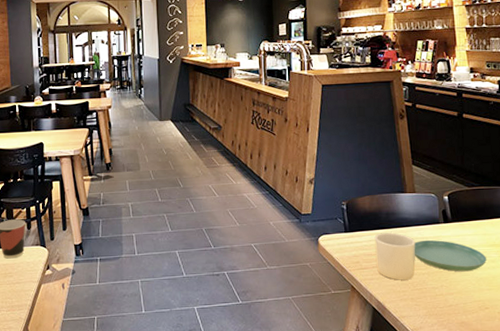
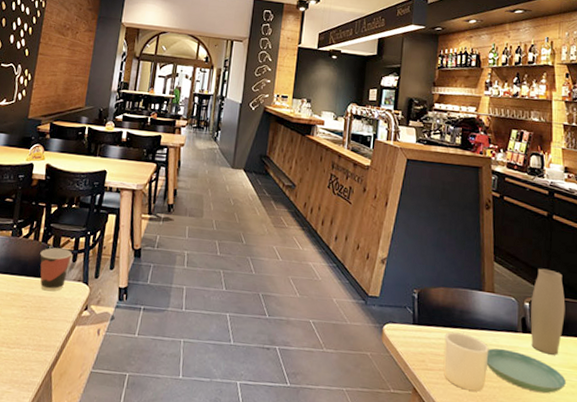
vase: none [449,163,481,238] -> present [530,268,565,355]

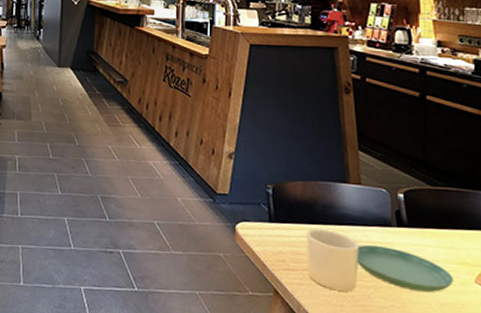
vase: present [530,268,565,355] -> none [405,155,448,250]

